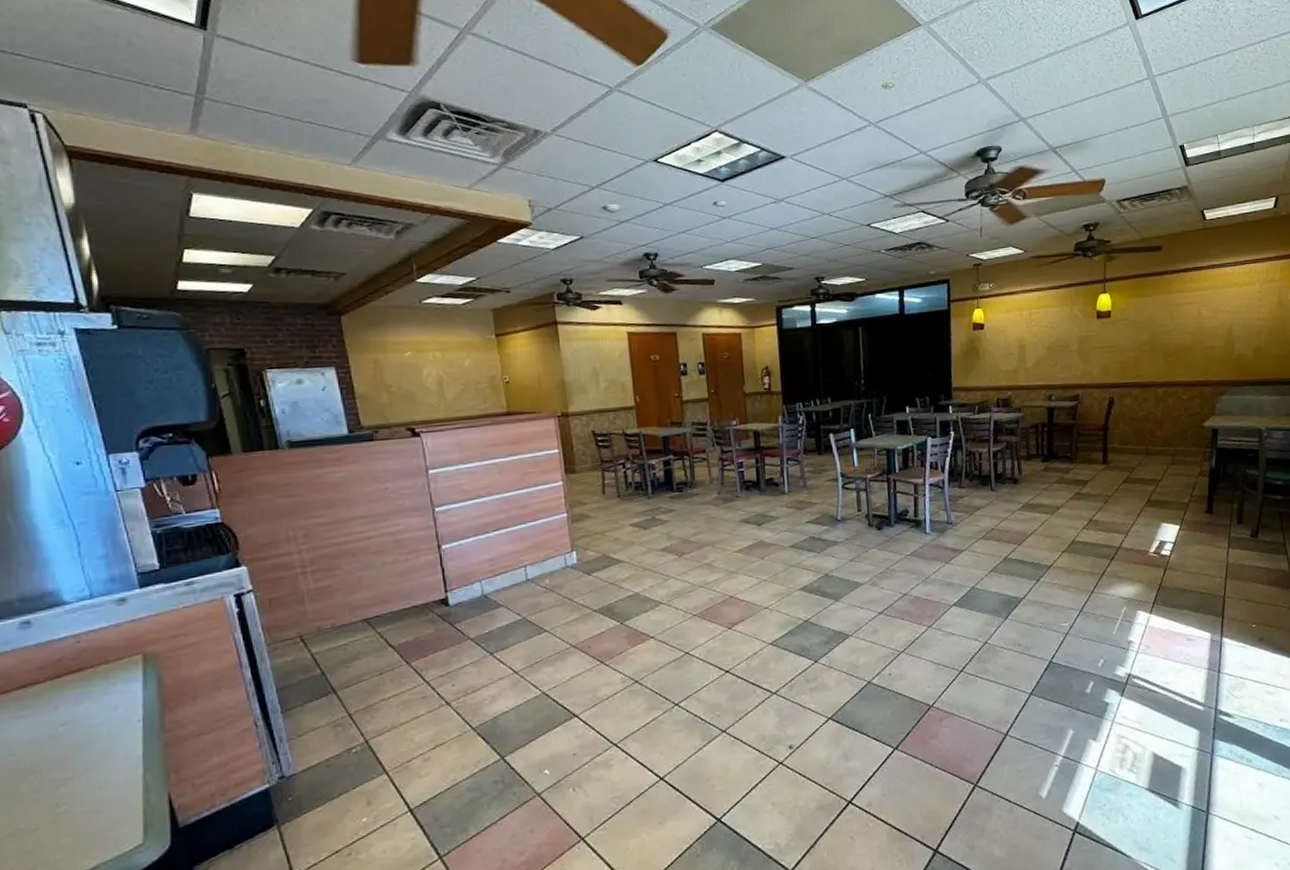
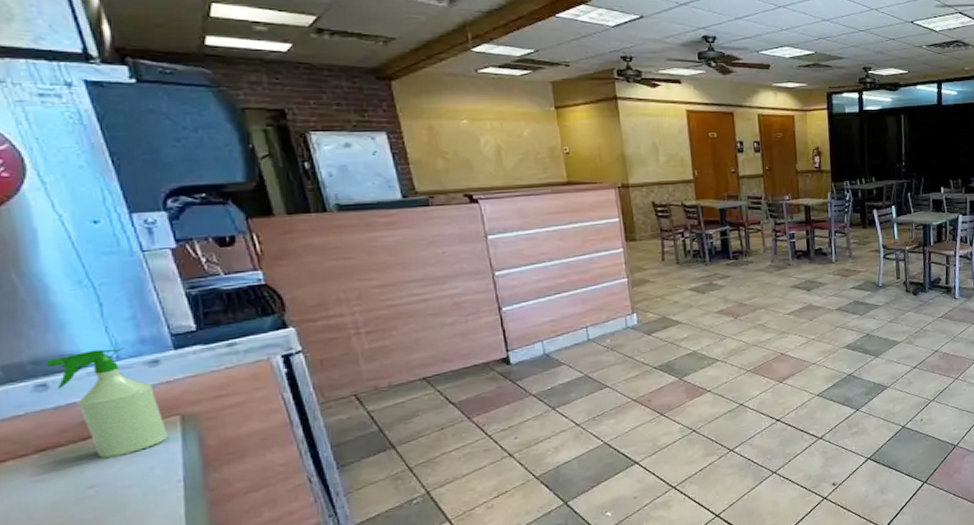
spray bottle: none [30,586,132,696] -> present [46,347,169,458]

